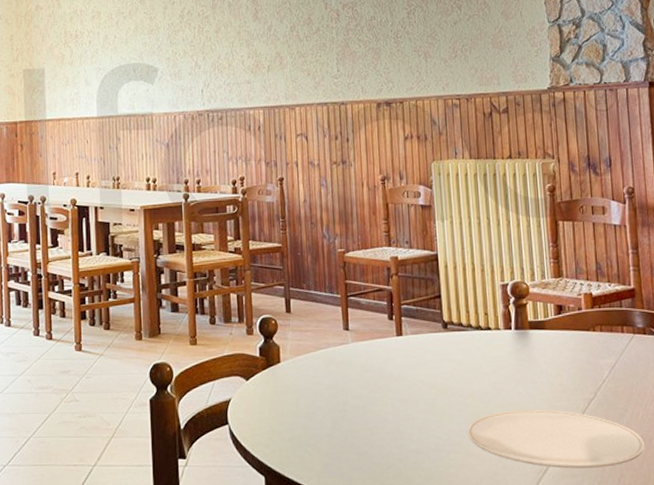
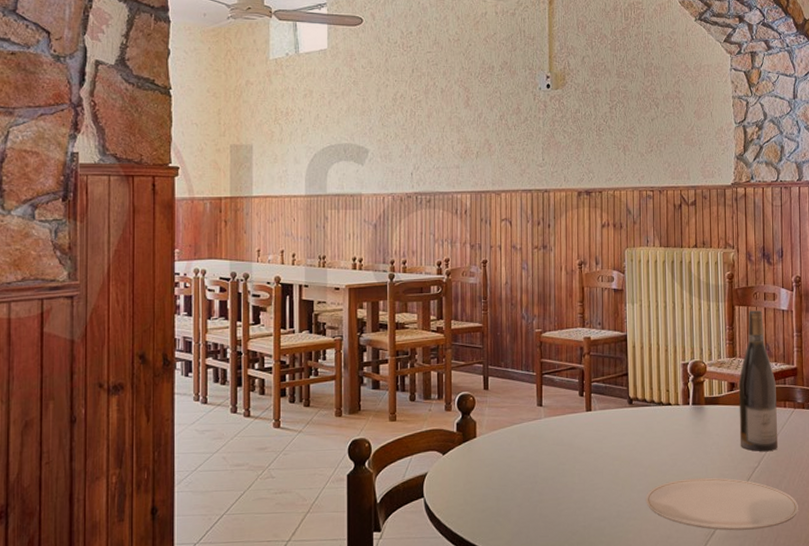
wine bottle: none [566,224,616,381] -> present [738,309,778,451]

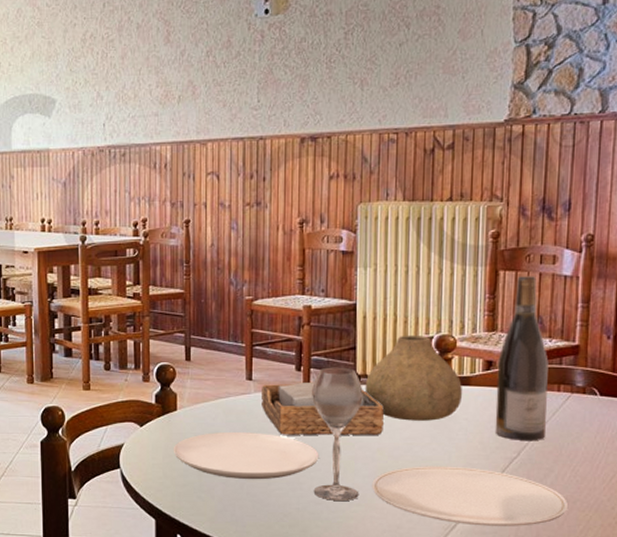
plate: none [473,455,601,501] -> present [173,431,319,480]
napkin holder: none [551,407,654,457] -> present [262,383,385,435]
wineglass: none [593,391,636,516] -> present [312,367,363,501]
vase: none [636,361,714,438] -> present [365,335,463,421]

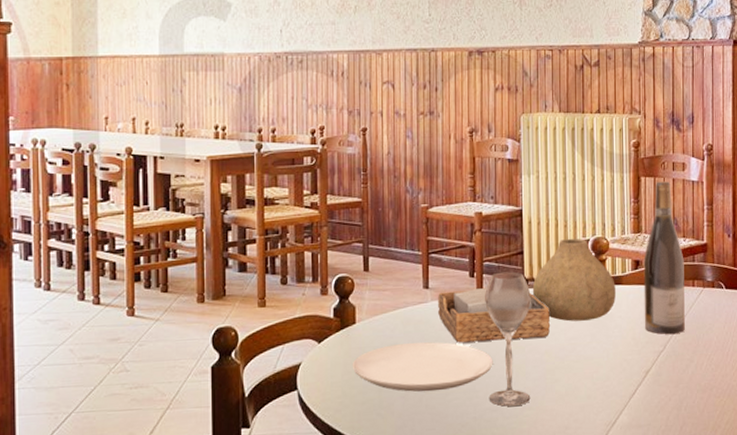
plate: present [372,466,569,526] -> none [542,362,707,420]

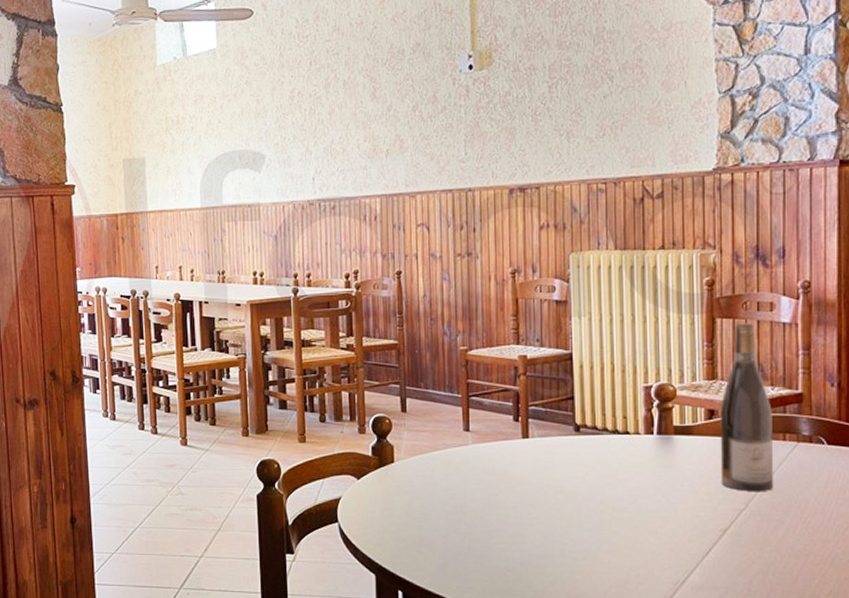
plate: present [352,342,493,392] -> none [391,484,541,534]
napkin holder: present [438,288,551,343] -> none [480,433,607,487]
wineglass: present [485,271,531,407] -> none [531,417,584,555]
vase: present [532,238,617,322] -> none [585,384,686,472]

